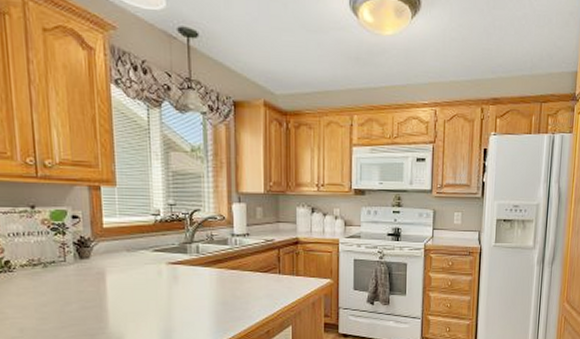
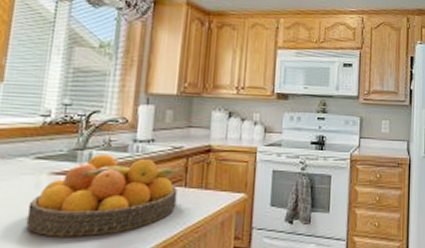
fruit bowl: none [155,247,274,314] -> present [25,154,181,237]

